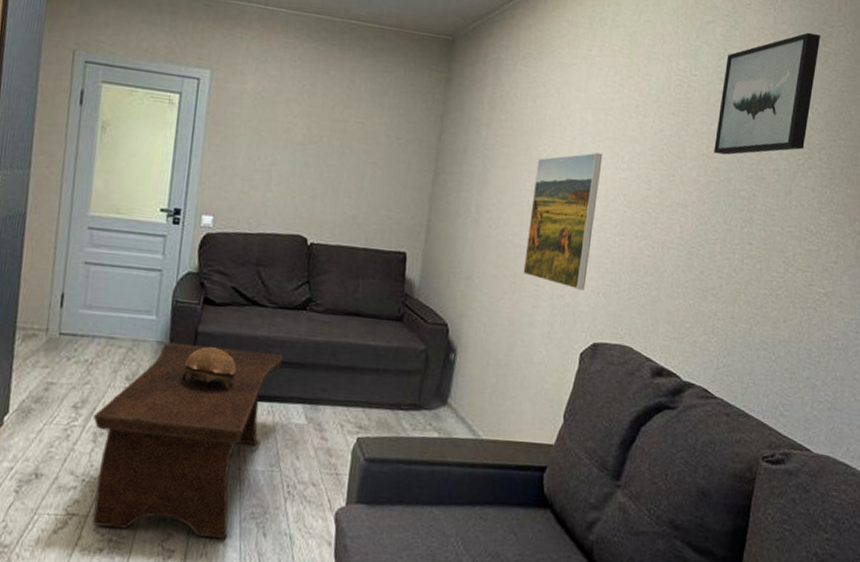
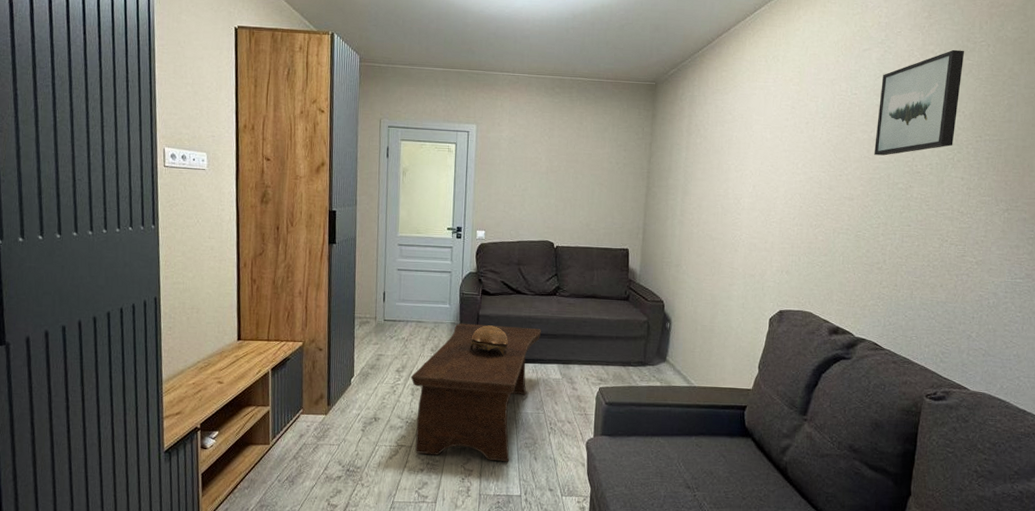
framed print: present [523,152,603,291] -> none [720,162,781,270]

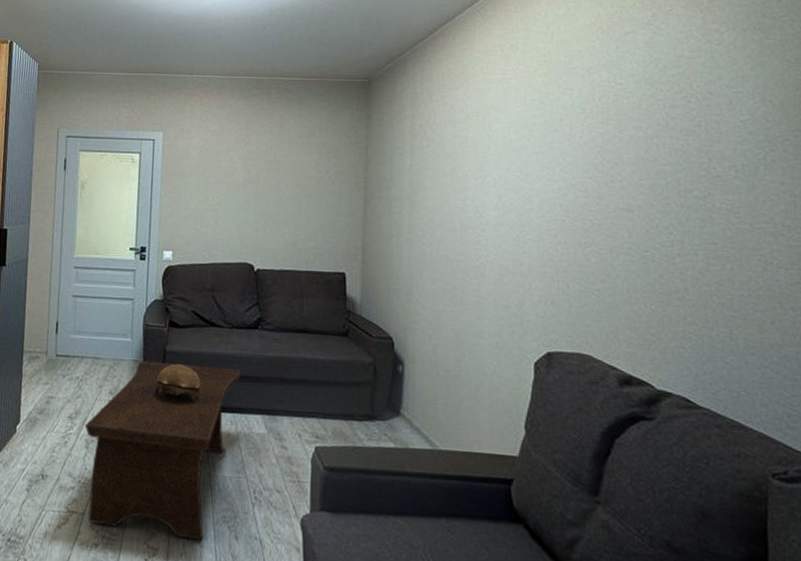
wall art: present [874,49,964,156] -> none [653,27,763,157]

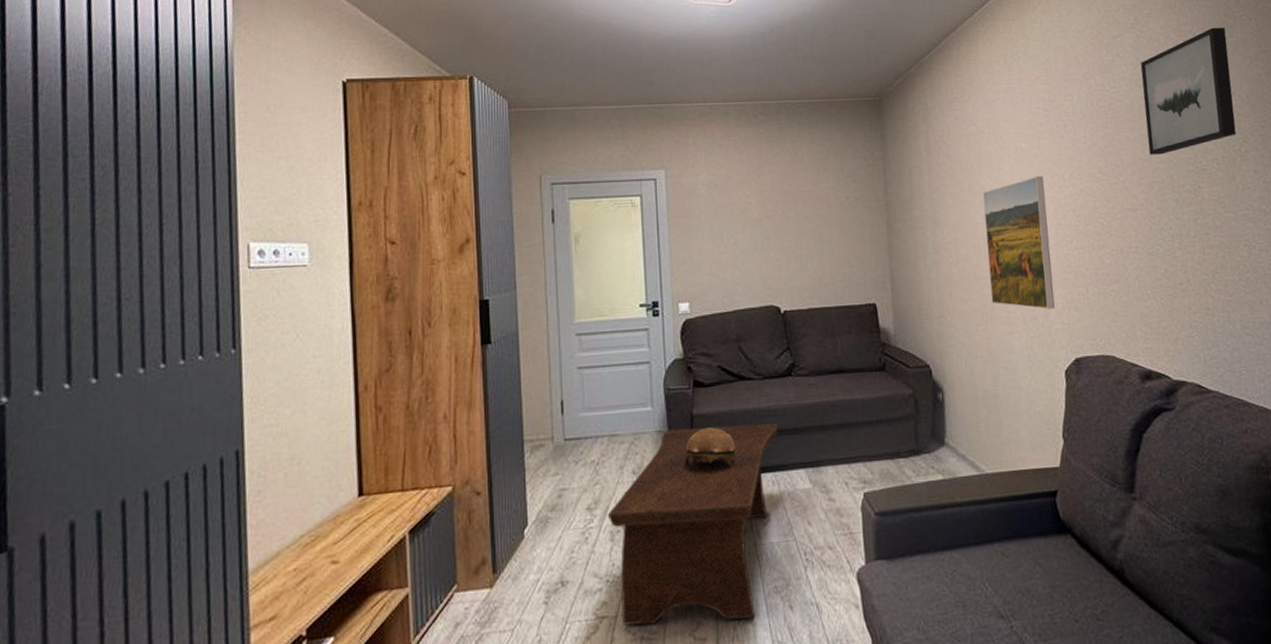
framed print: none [462,167,532,300] -> present [982,176,1055,309]
wall art: none [653,27,763,157] -> present [1140,27,1237,155]

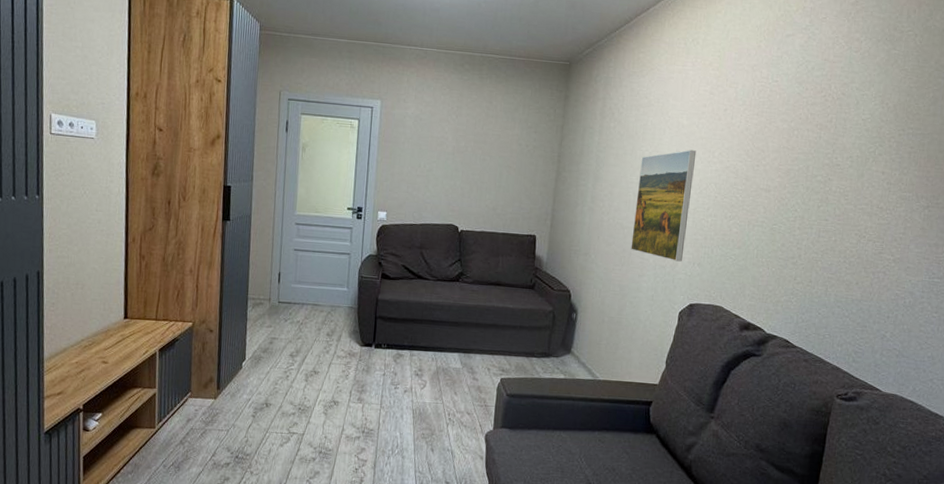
coffee table: present [607,423,779,626] -> none [304,307,443,453]
decorative bowl: present [684,427,736,467] -> none [367,310,408,343]
wall art: present [1140,27,1237,155] -> none [793,38,891,147]

